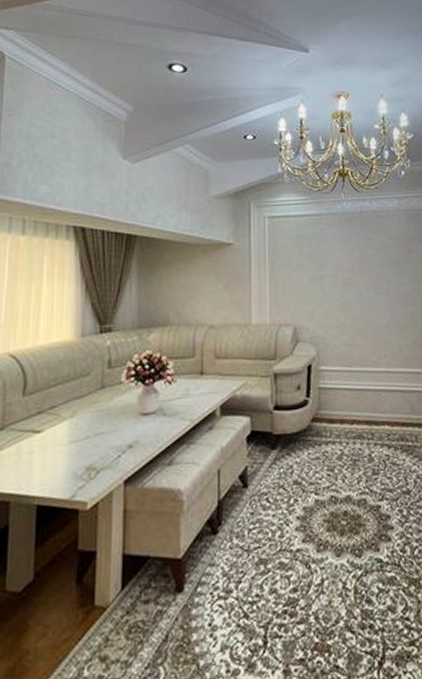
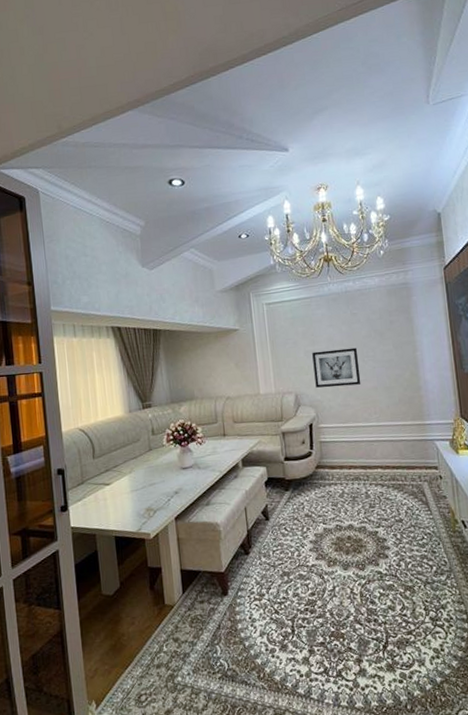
wall art: none [317,277,372,322] -> present [312,347,361,388]

